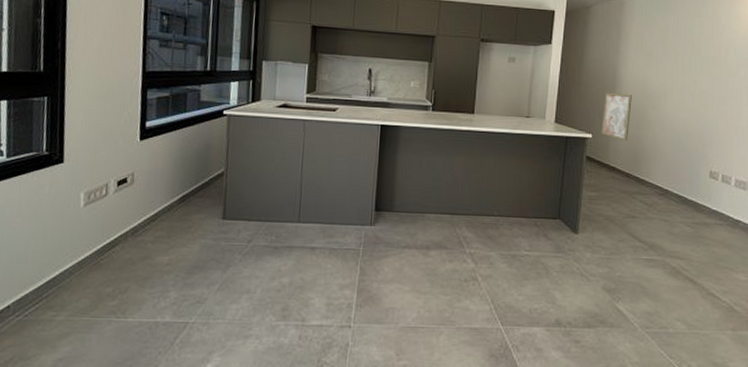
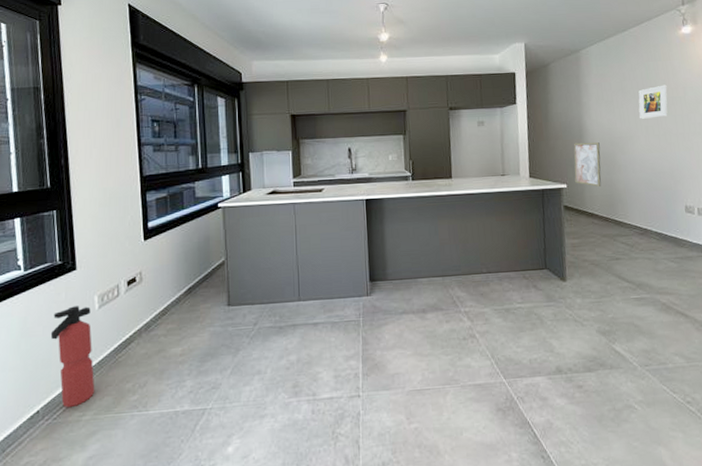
fire extinguisher: none [29,201,75,306] -> present [50,306,95,408]
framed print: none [676,43,710,77] -> present [638,85,668,119]

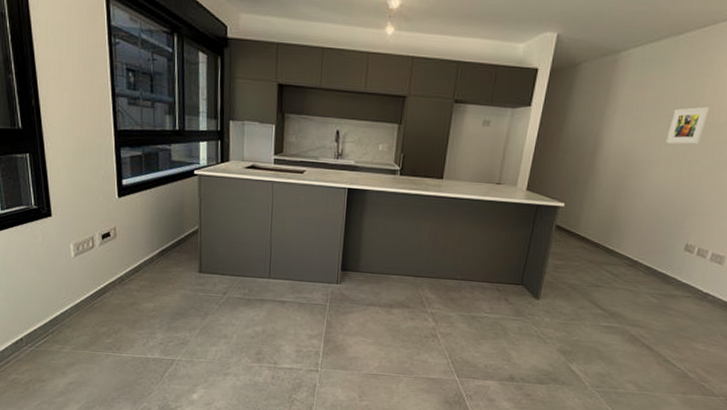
fire extinguisher: present [50,306,95,408] -> none [29,250,73,340]
wall art: present [573,142,602,187] -> none [575,159,613,211]

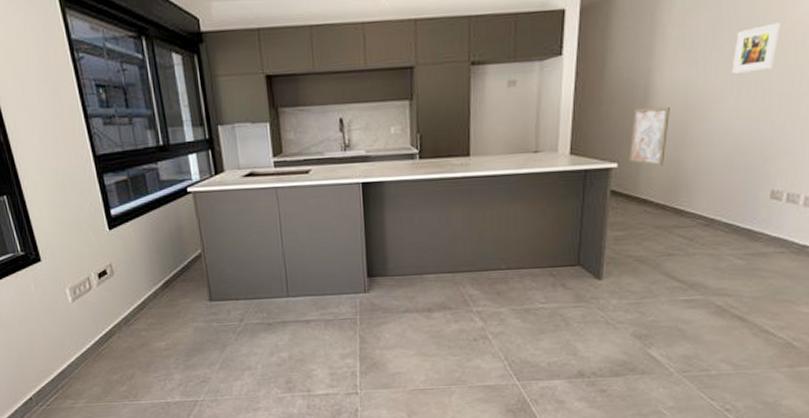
wall art: none [575,159,613,211] -> present [629,107,670,166]

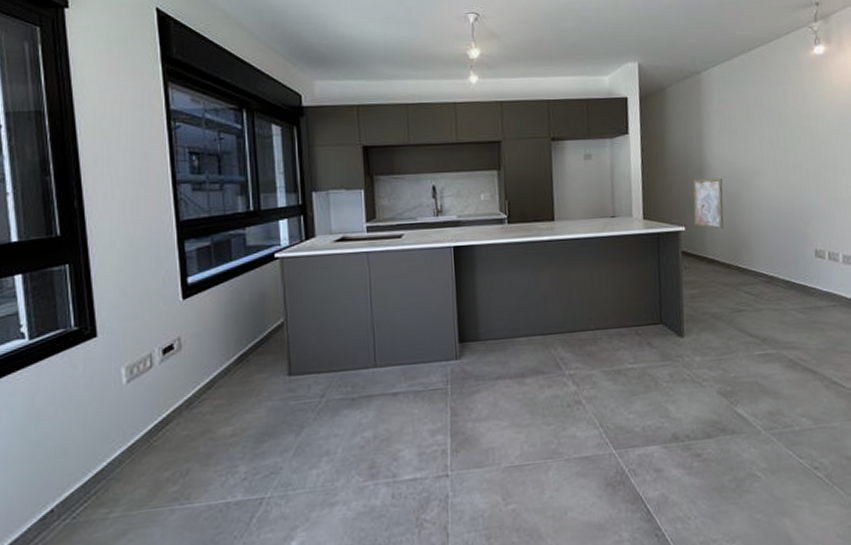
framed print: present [731,22,781,74] -> none [765,112,798,152]

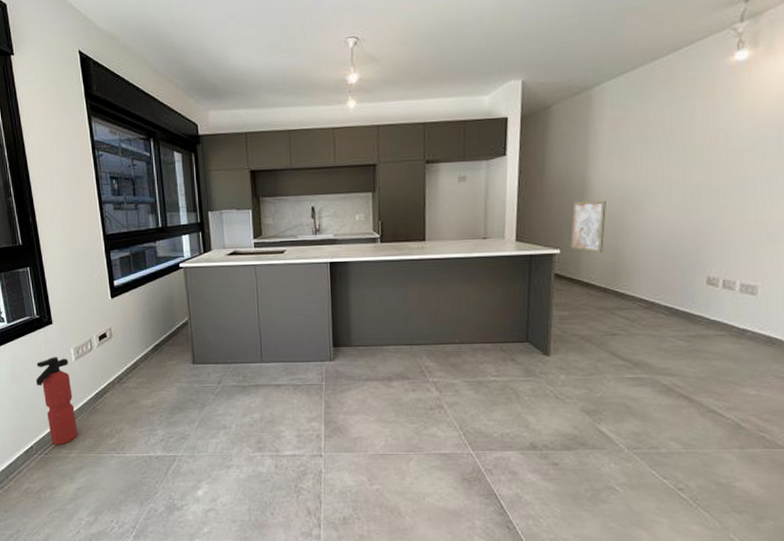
fire extinguisher: none [65,381,125,505] -> present [35,357,78,446]

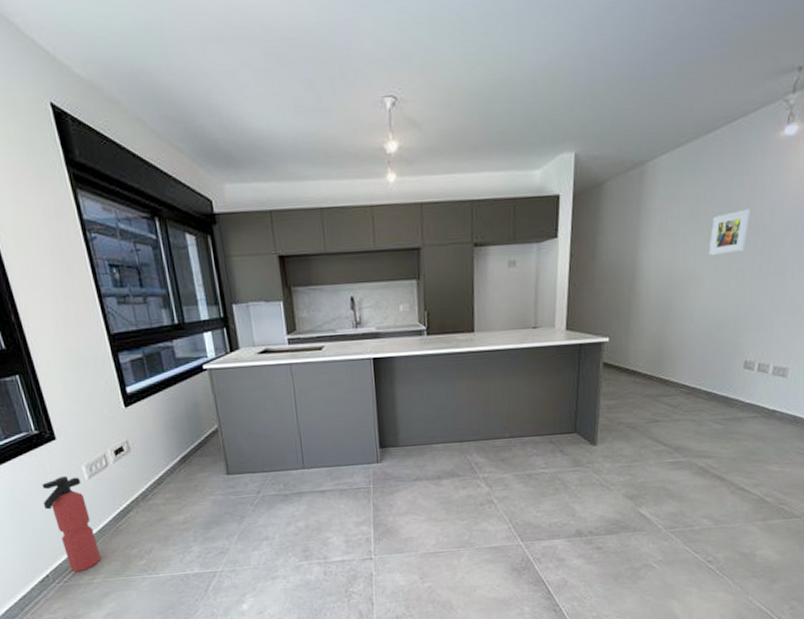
wall art: present [571,200,606,253] -> none [620,285,655,340]
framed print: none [660,128,704,172] -> present [708,209,751,255]

